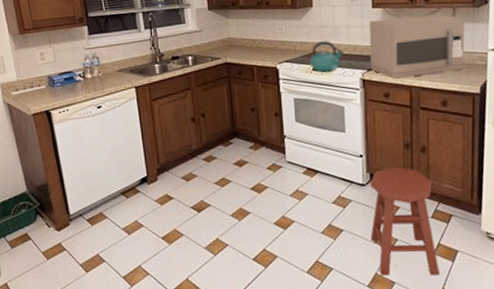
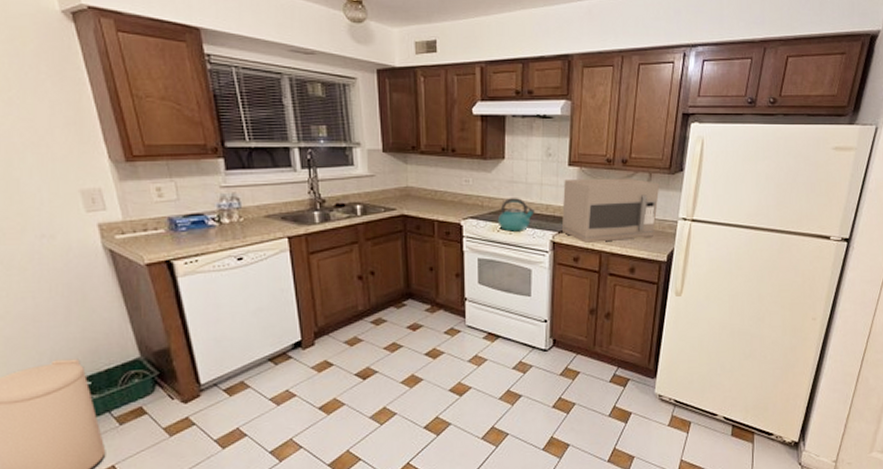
stool: present [370,167,440,276] -> none [549,332,613,439]

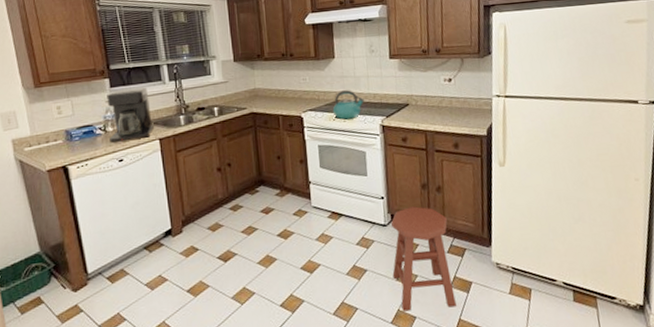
coffee maker: none [221,173,283,238] -> present [107,87,155,144]
stool: none [549,332,613,439] -> present [391,206,456,312]
microwave: present [561,178,660,244] -> none [387,64,473,125]

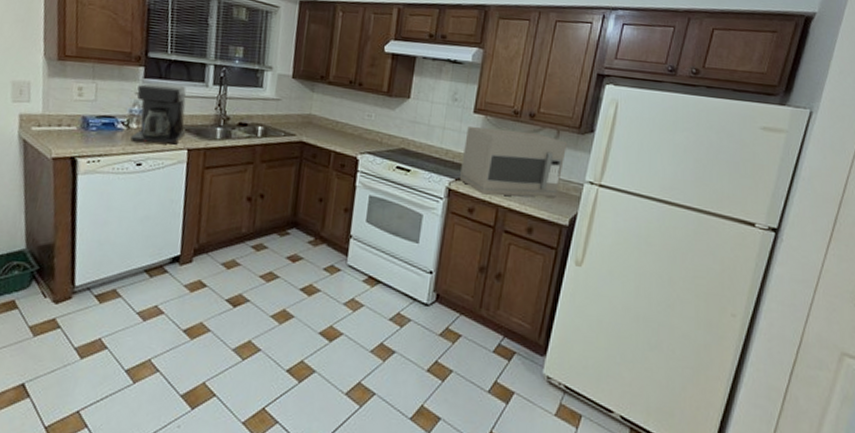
kettle: present [332,89,364,120] -> none [394,137,434,174]
microwave: none [387,64,473,125] -> present [459,125,568,198]
stool: present [391,206,456,312] -> none [423,290,501,417]

